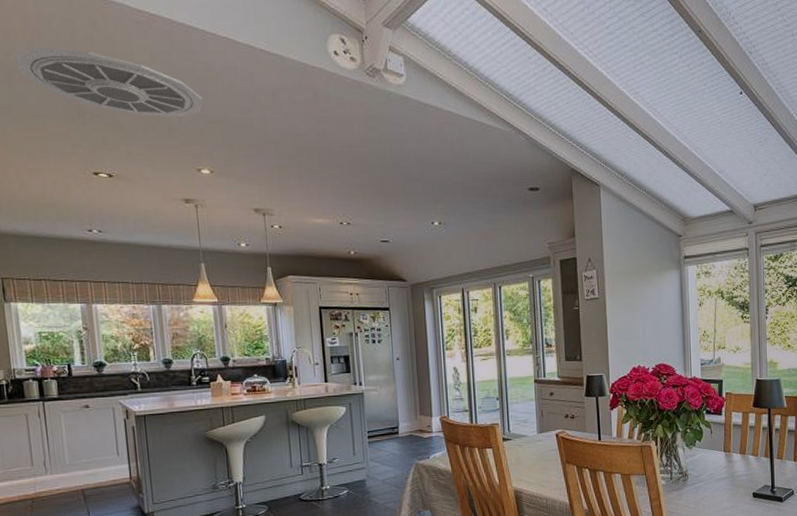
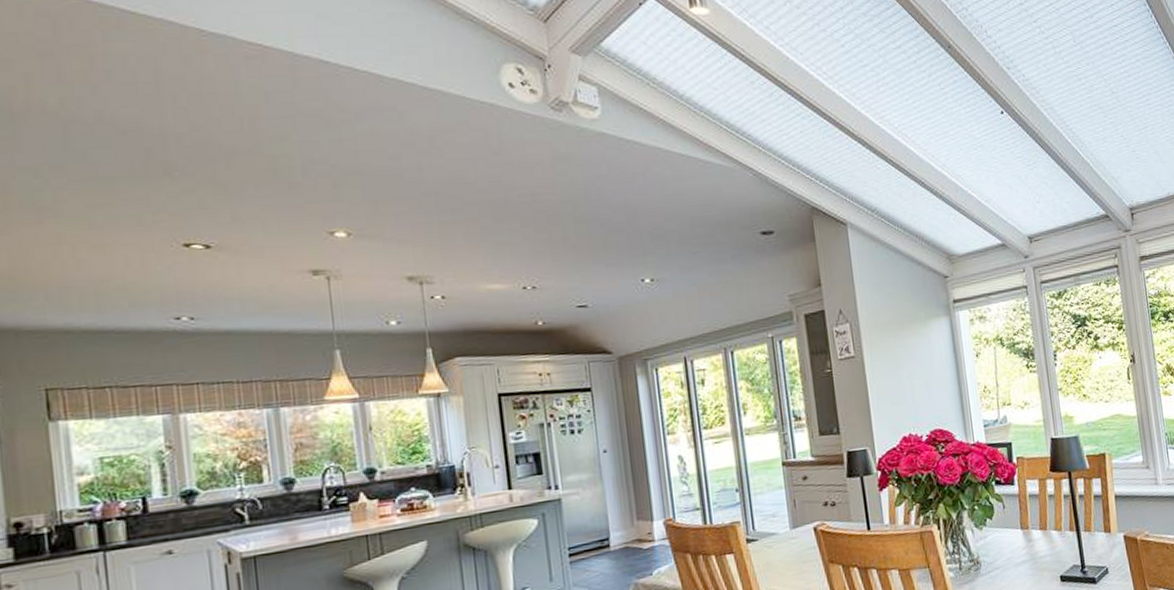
ceiling vent: present [15,48,203,117] -> none [73,92,336,171]

